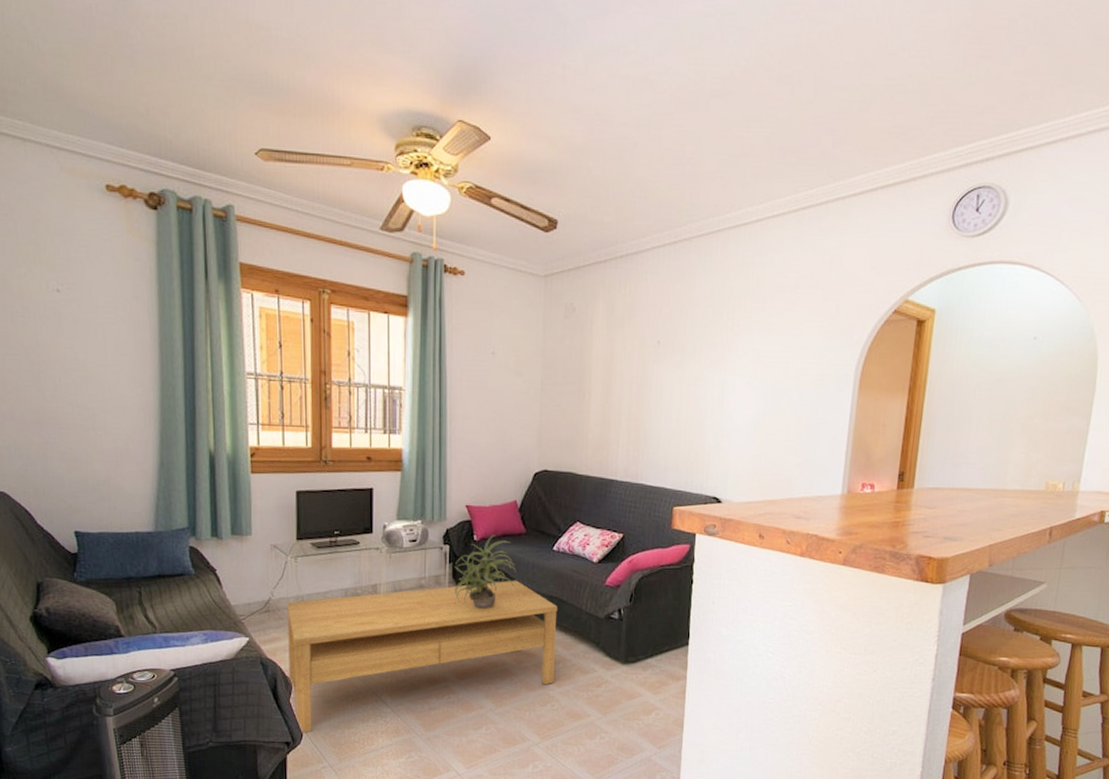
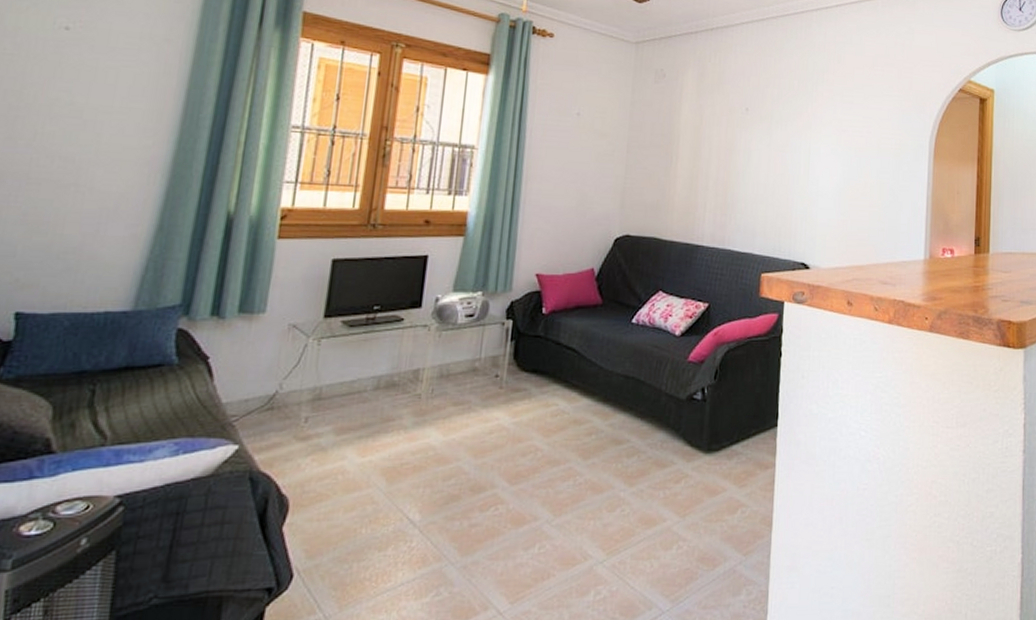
coffee table: present [287,580,558,734] -> none [284,359,634,574]
potted plant: present [454,535,516,609] -> none [514,307,589,394]

